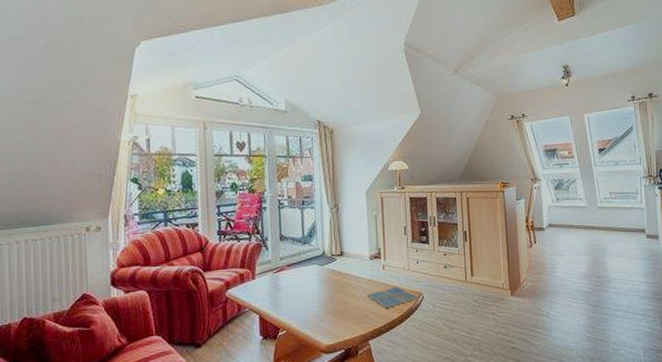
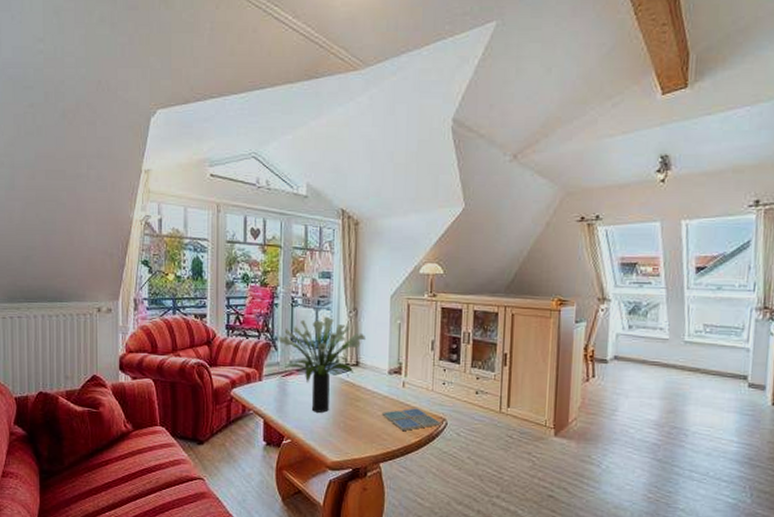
potted plant: none [268,215,347,302] -> present [279,317,365,413]

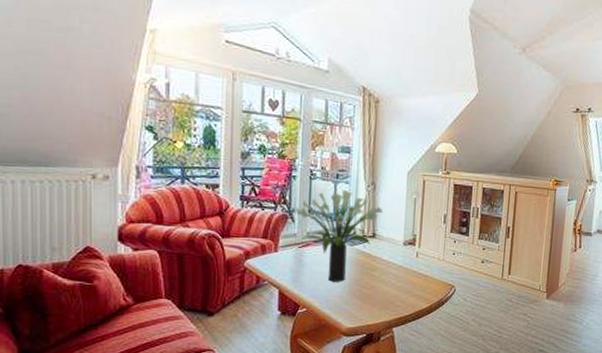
drink coaster: present [382,408,441,431] -> none [396,276,450,297]

